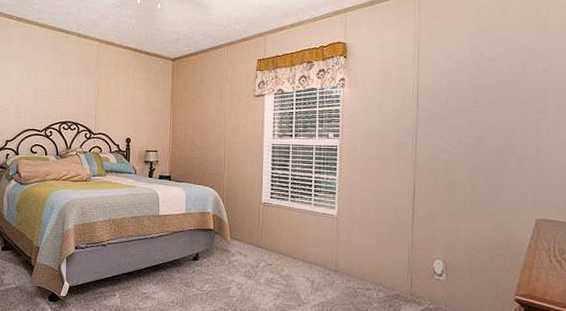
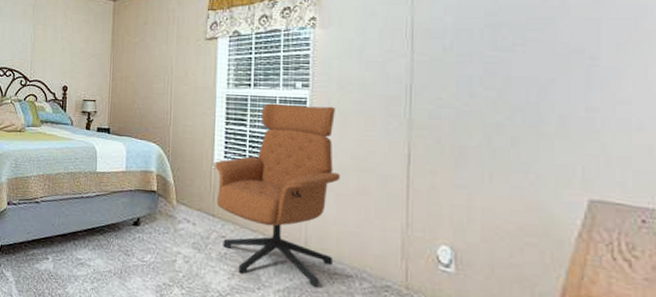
armchair: none [263,151,363,301] -> present [215,103,341,288]

